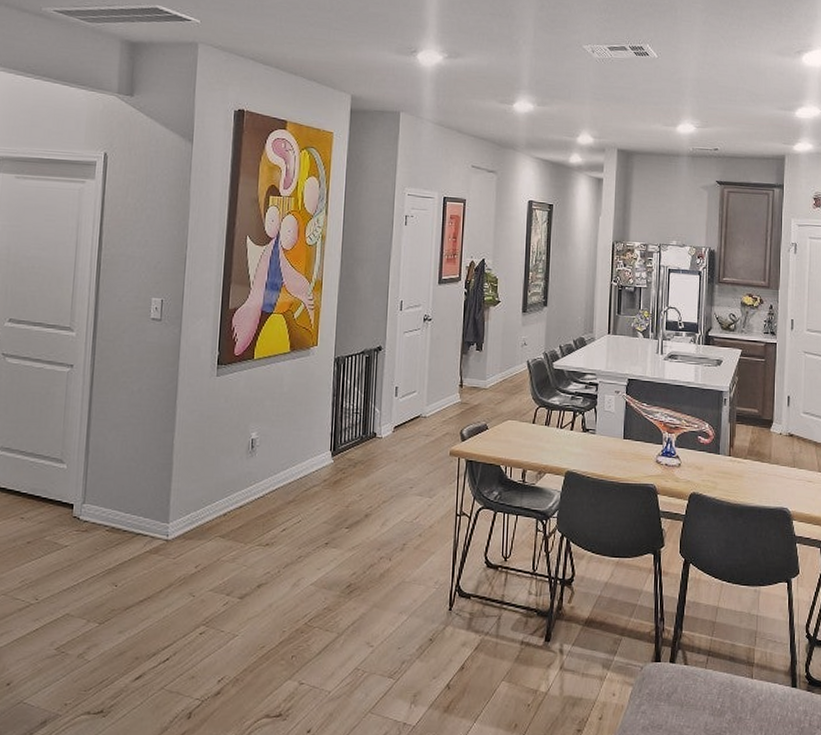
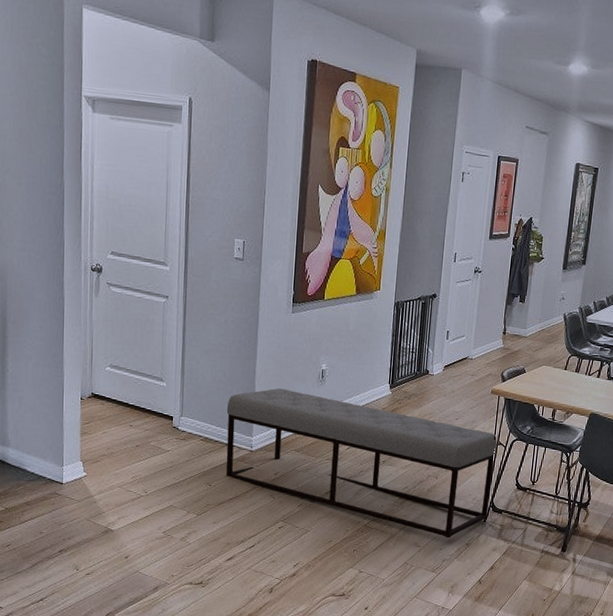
bench: none [135,463,461,634] -> present [225,388,498,539]

